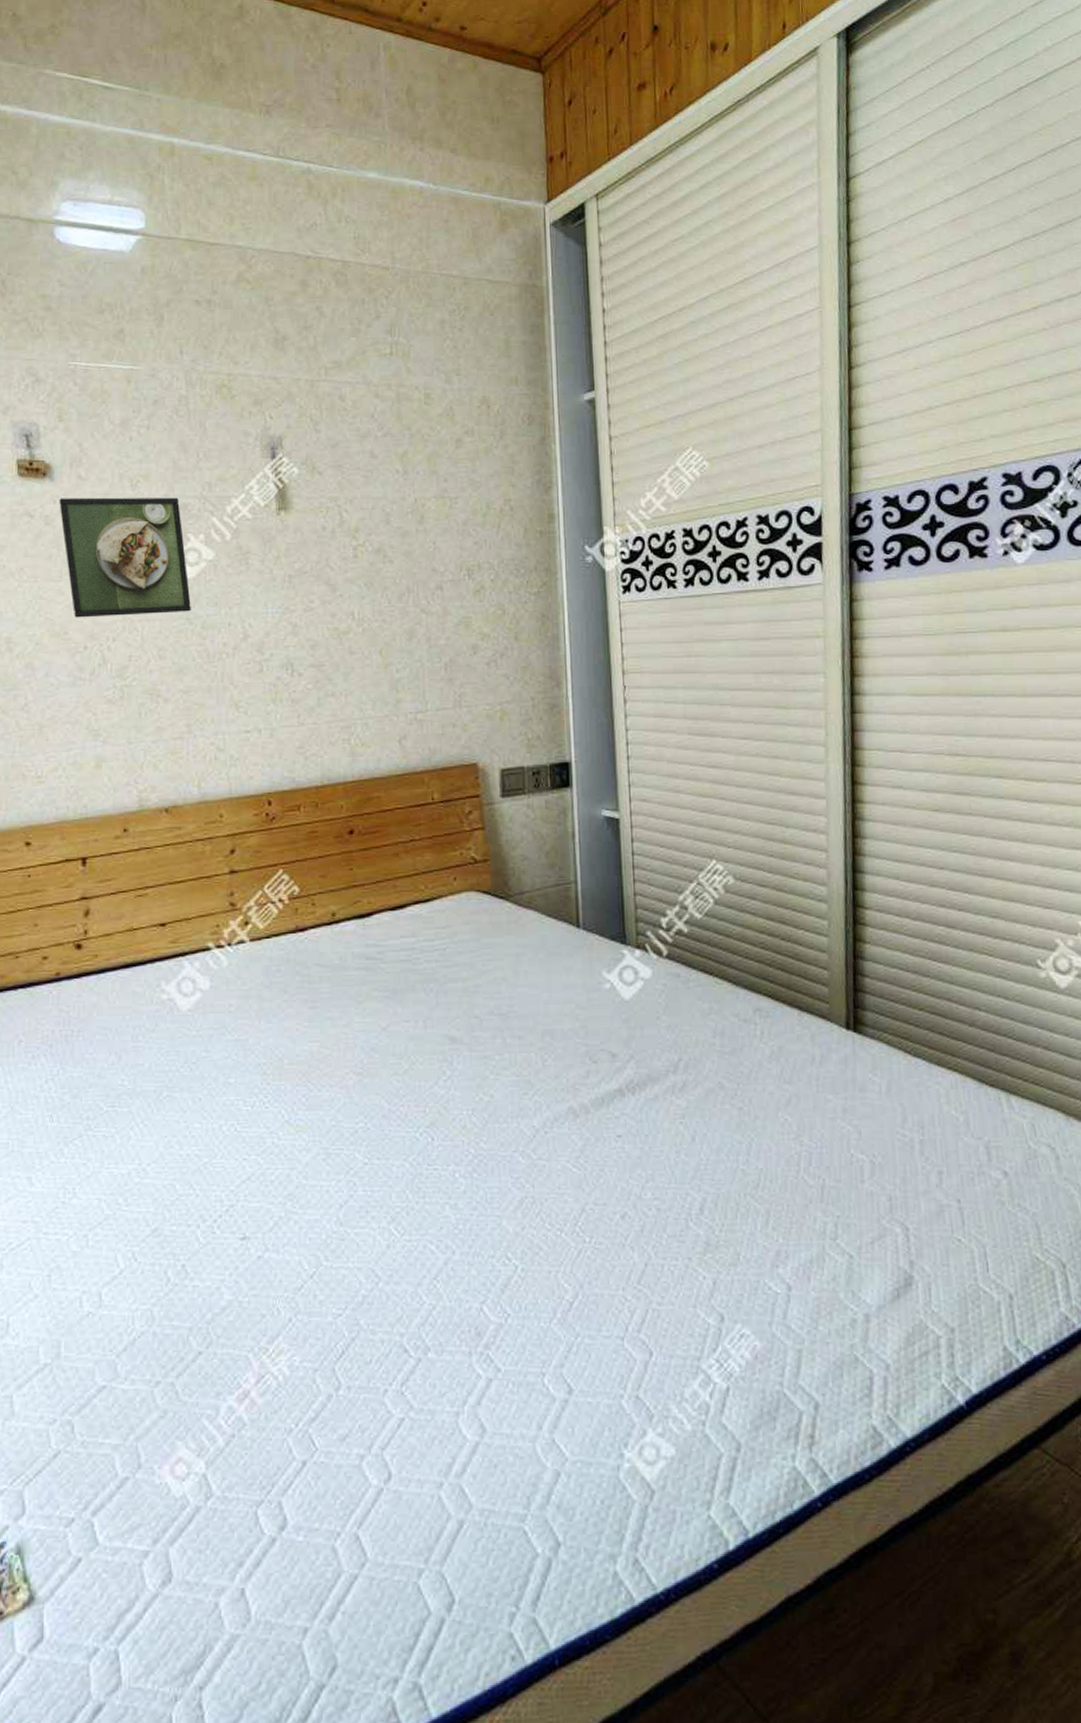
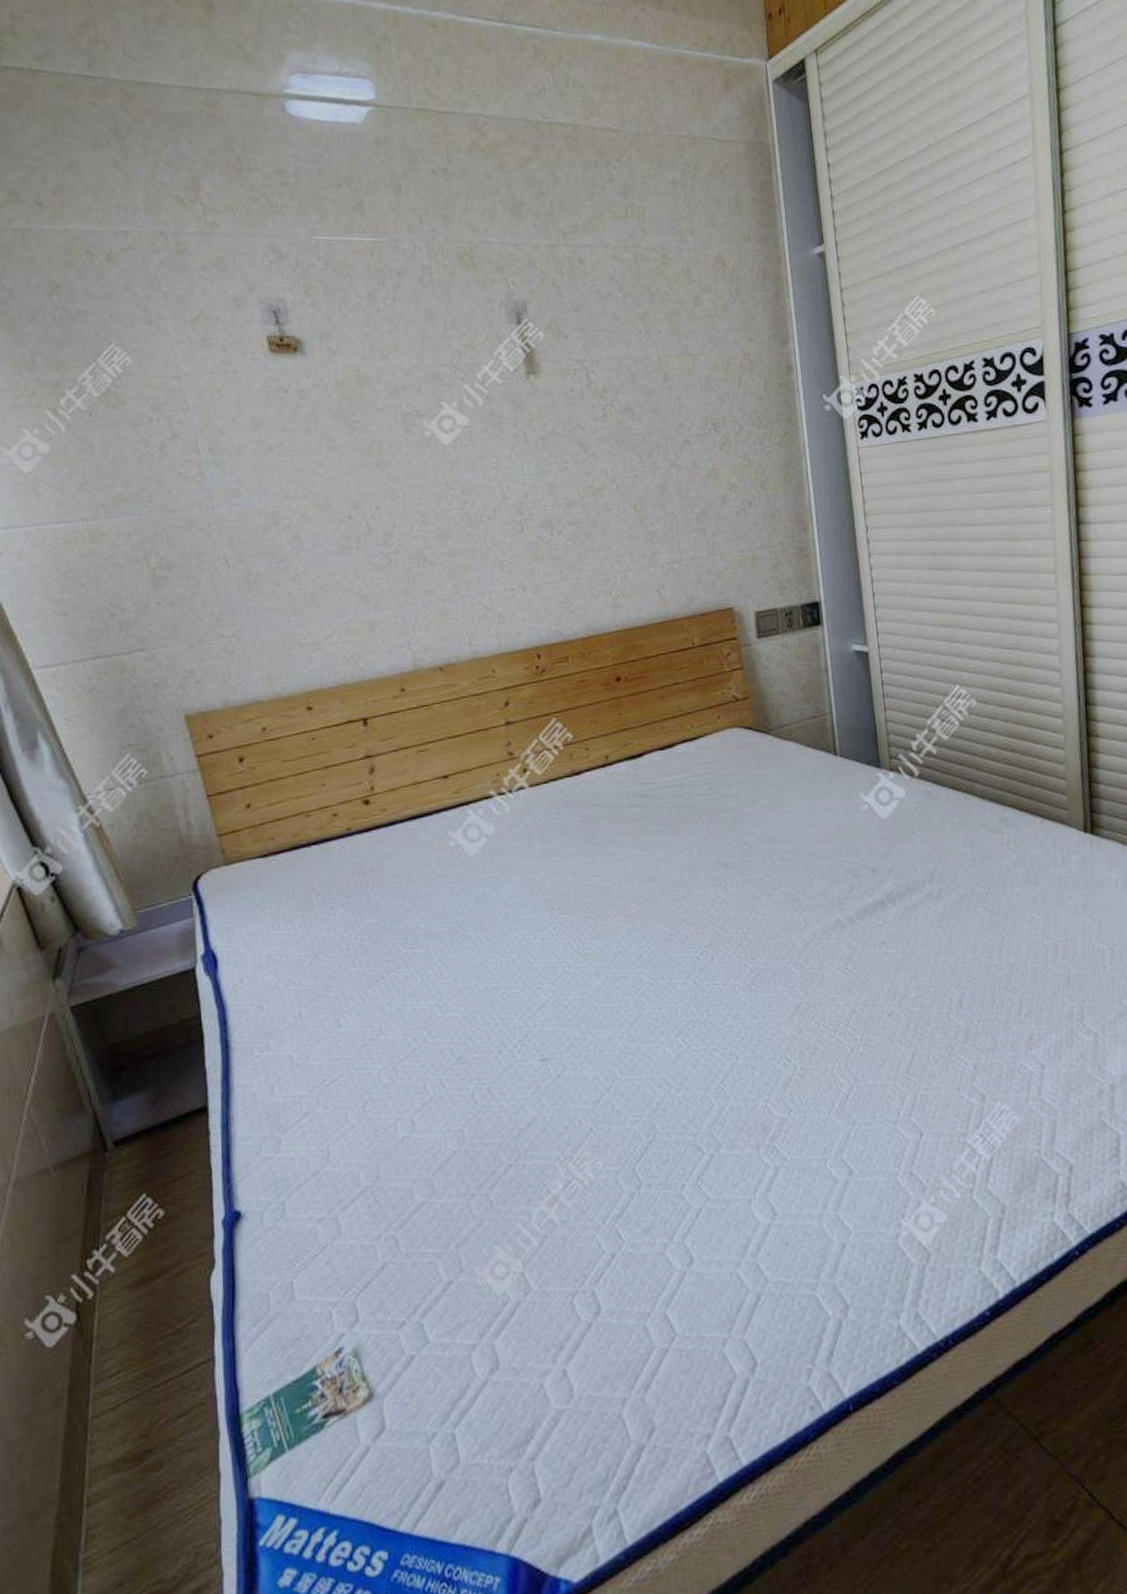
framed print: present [59,497,191,618] -> none [312,366,450,489]

